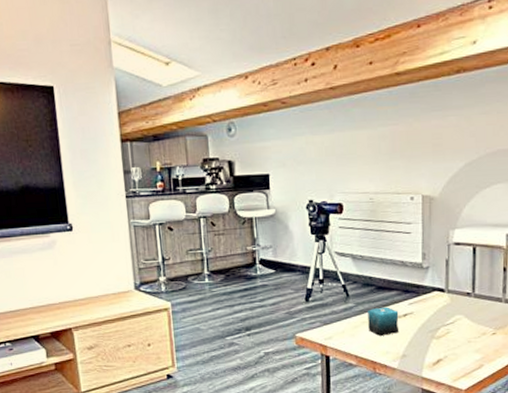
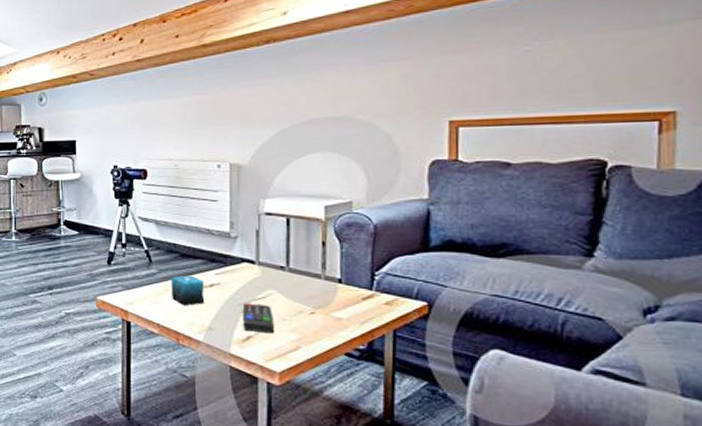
remote control: none [433,329,462,356] -> present [242,303,275,334]

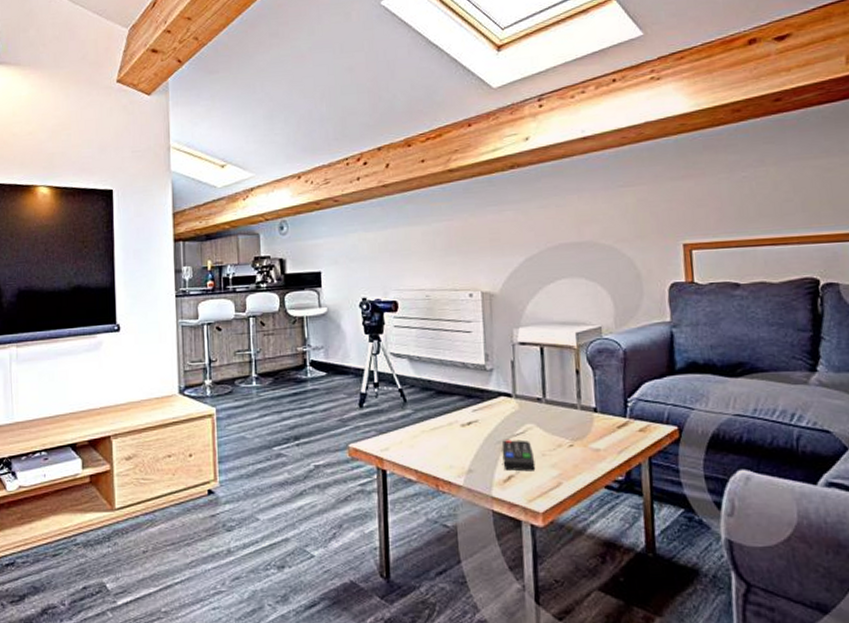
candle: present [171,275,205,305] -> none [427,413,464,447]

